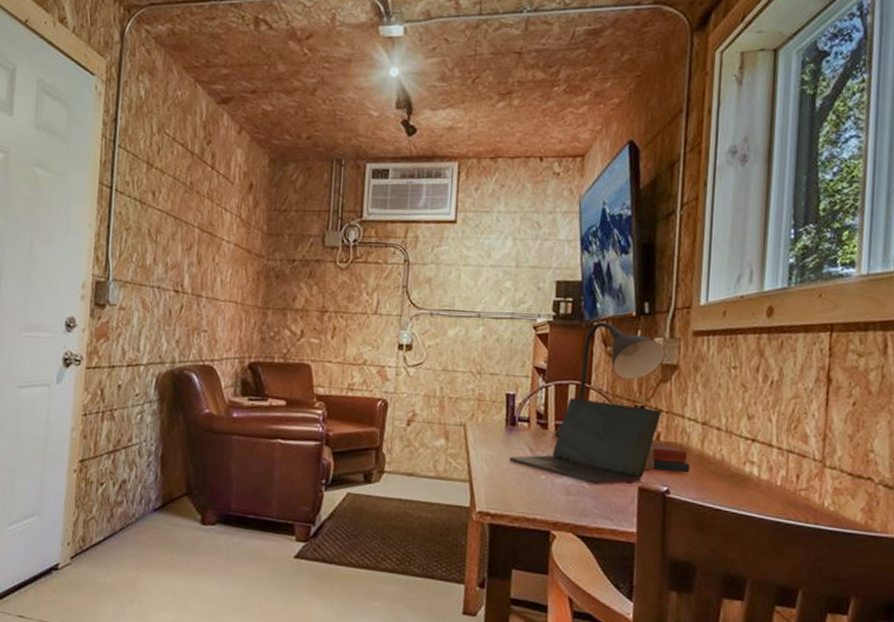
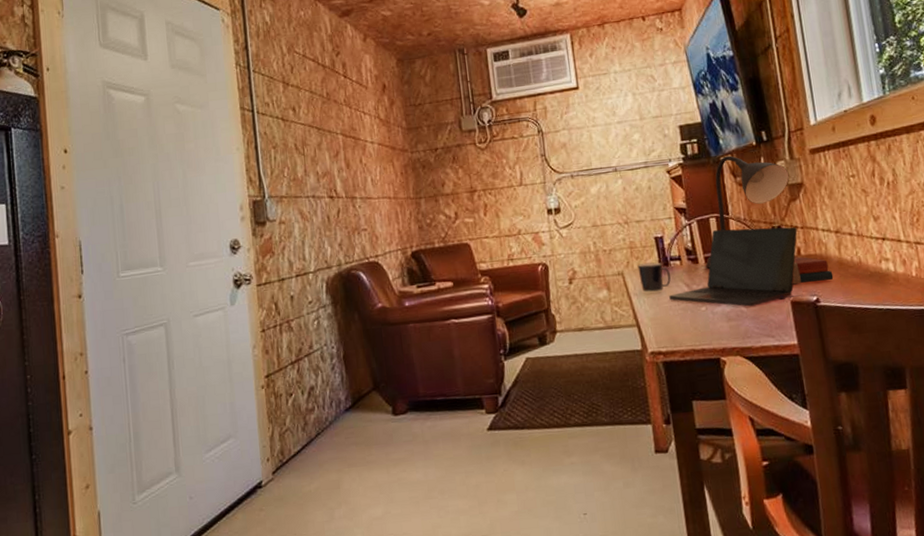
mug: none [481,418,515,453] -> present [637,262,671,294]

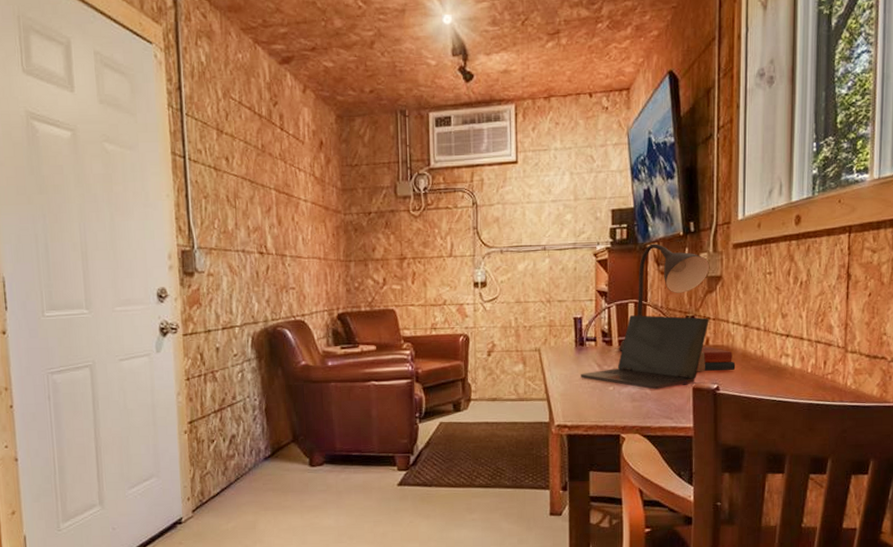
mug: present [637,262,671,294] -> none [554,341,584,371]

